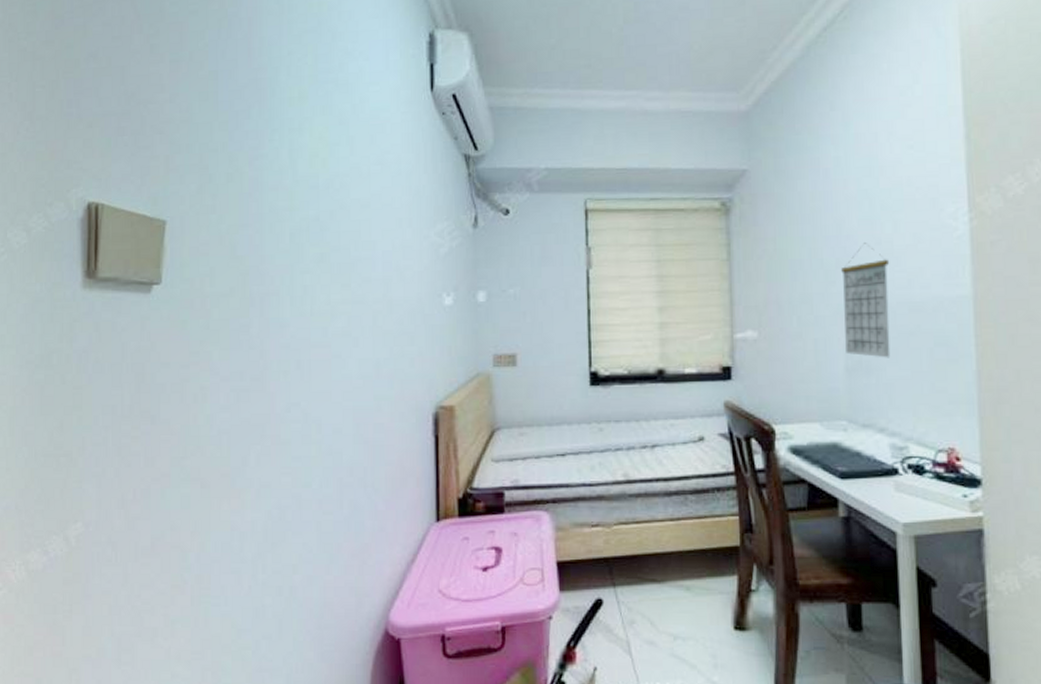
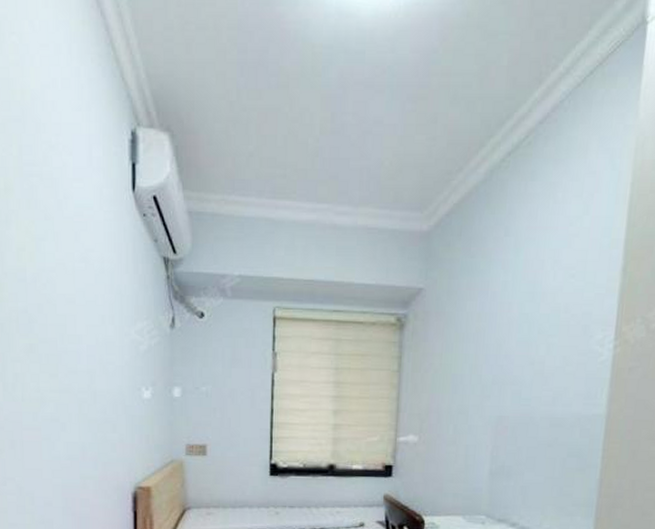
calendar: present [841,243,891,358] -> none [492,362,540,465]

